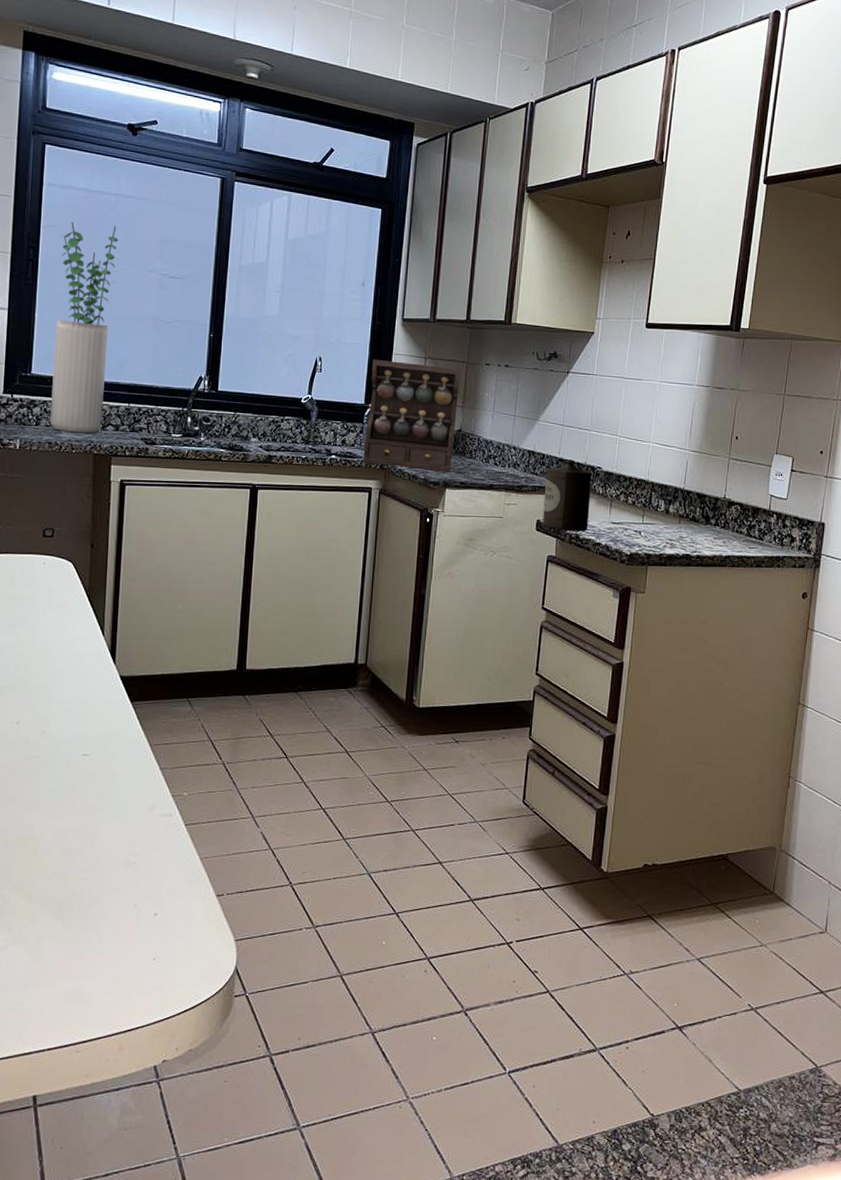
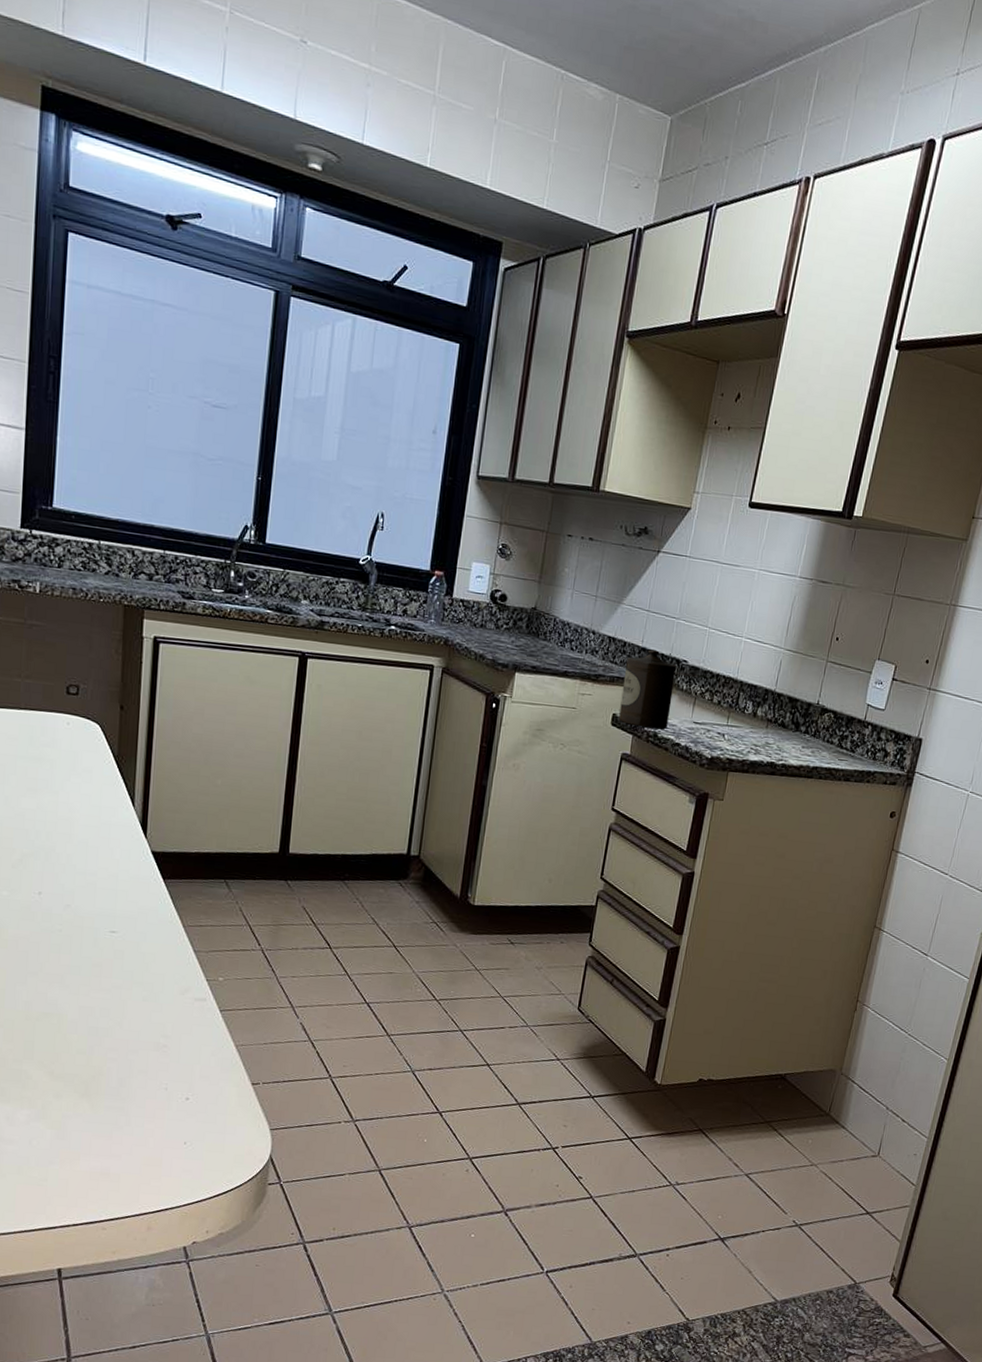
vase: present [50,221,118,433] -> none [74,329,154,581]
spice rack: present [363,359,461,472] -> none [425,519,540,655]

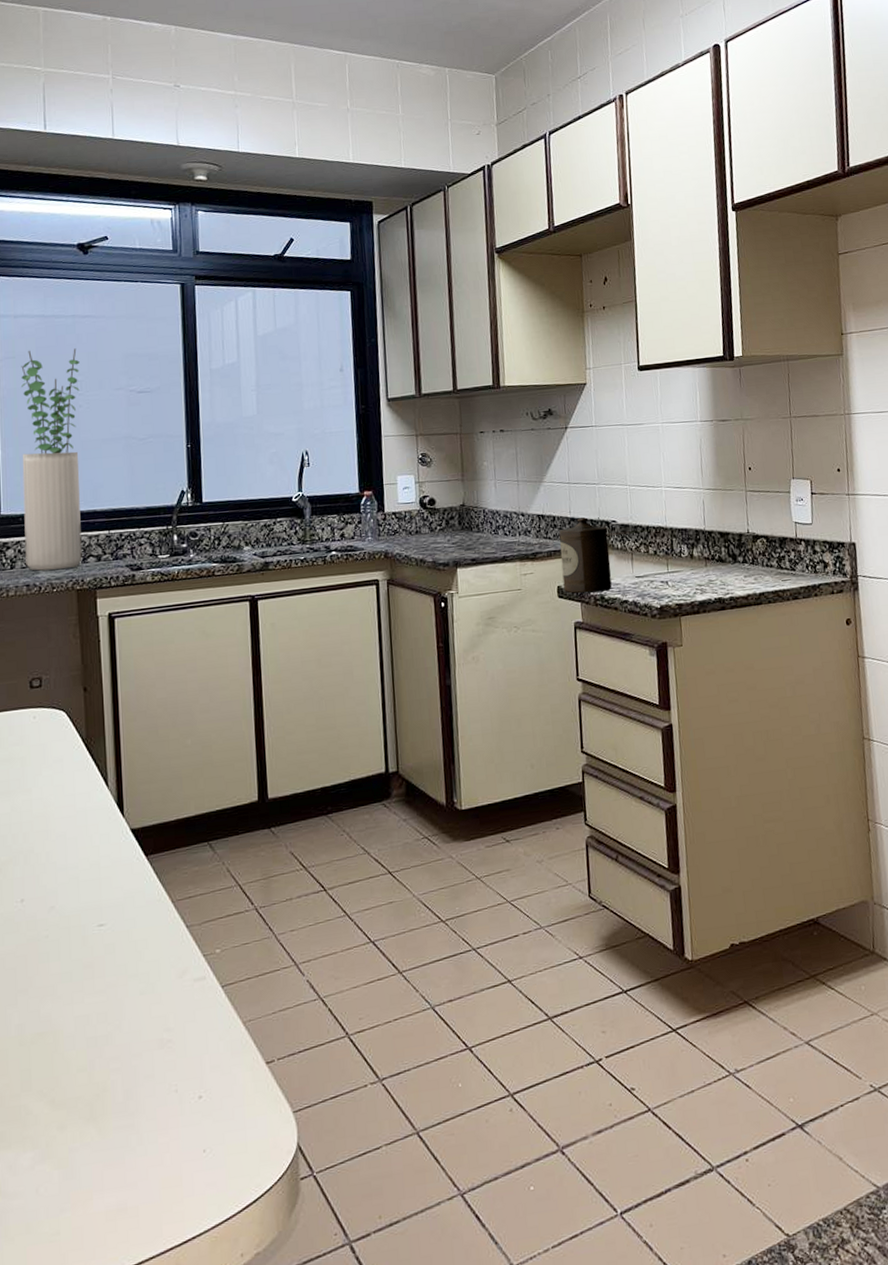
vase: none [74,329,154,581] -> present [20,348,82,571]

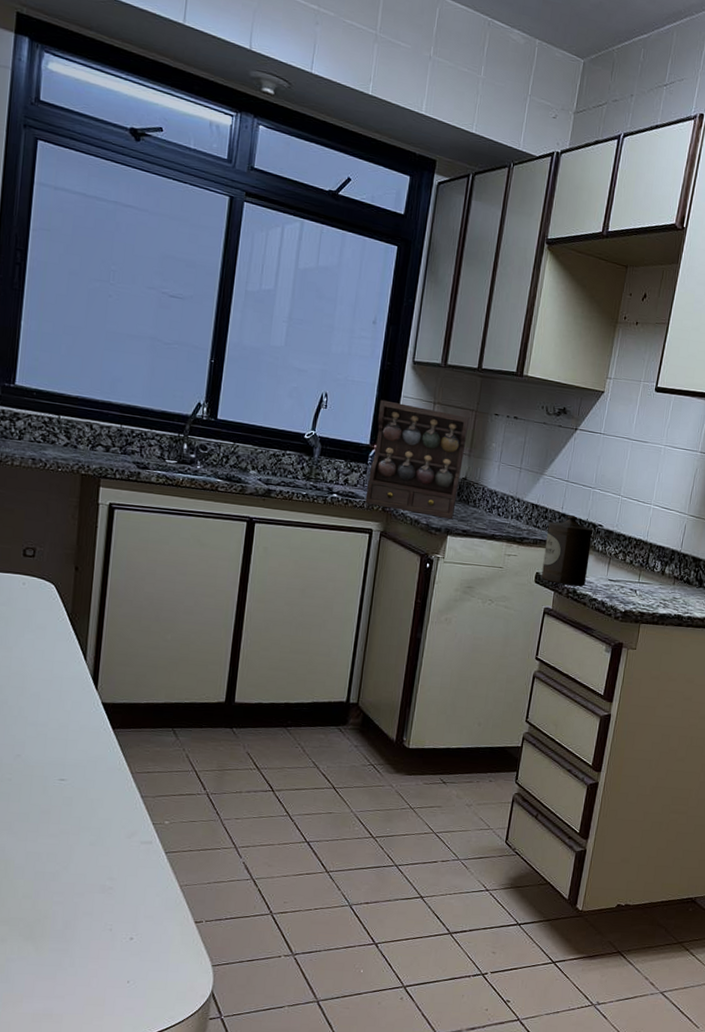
vase: present [20,348,82,571] -> none [34,226,116,453]
spice rack: none [362,441,459,555] -> present [365,399,470,520]

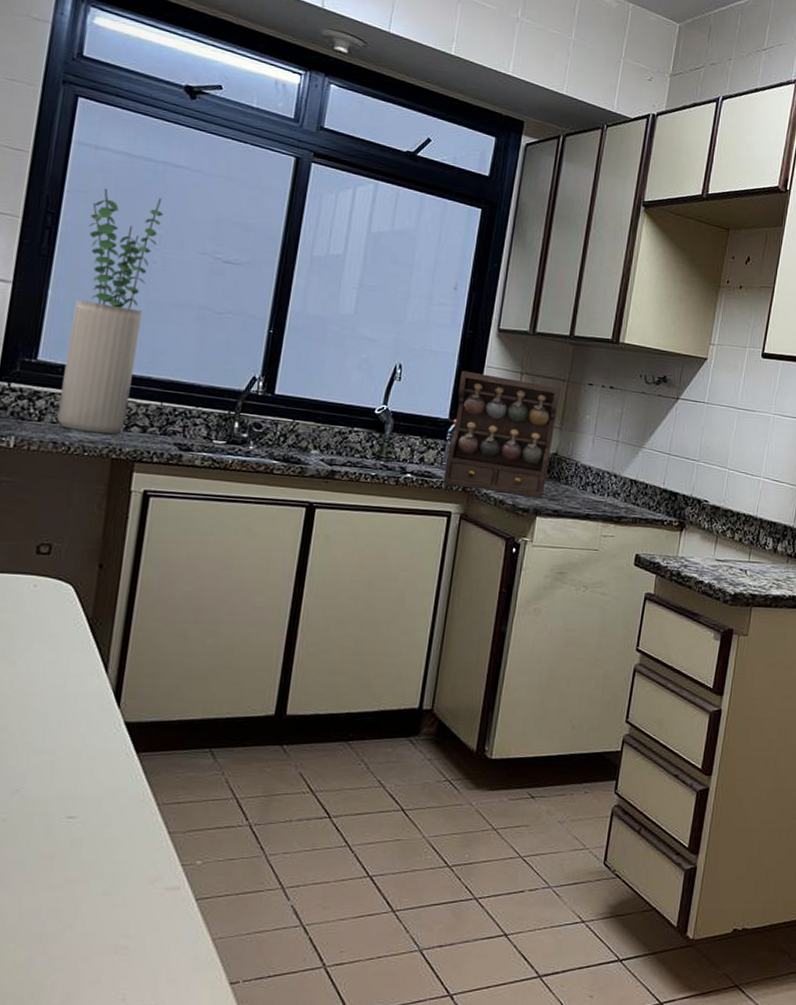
vase: none [34,226,116,453] -> present [57,187,163,434]
canister: present [541,515,594,586] -> none [642,491,699,568]

